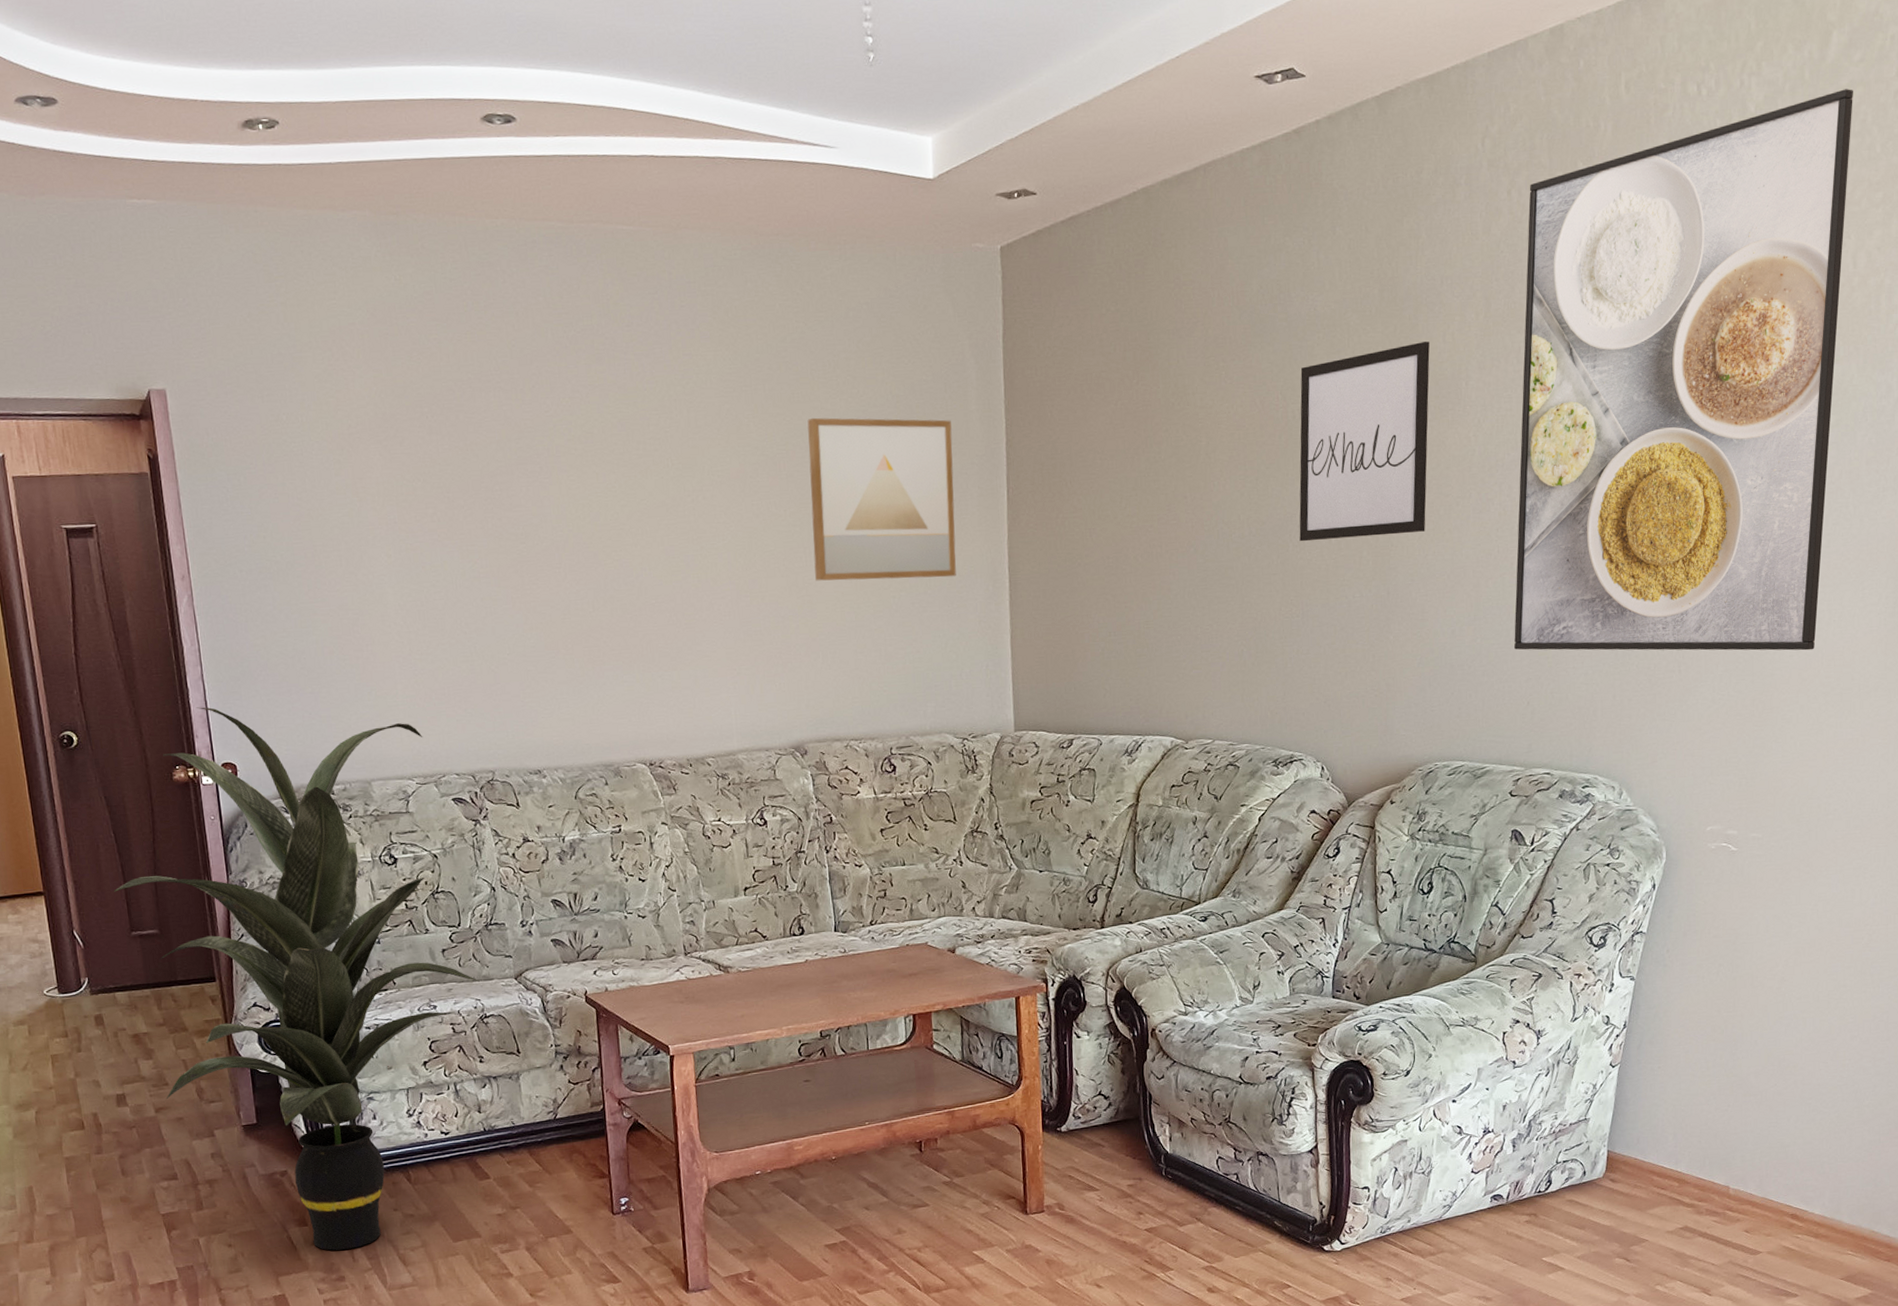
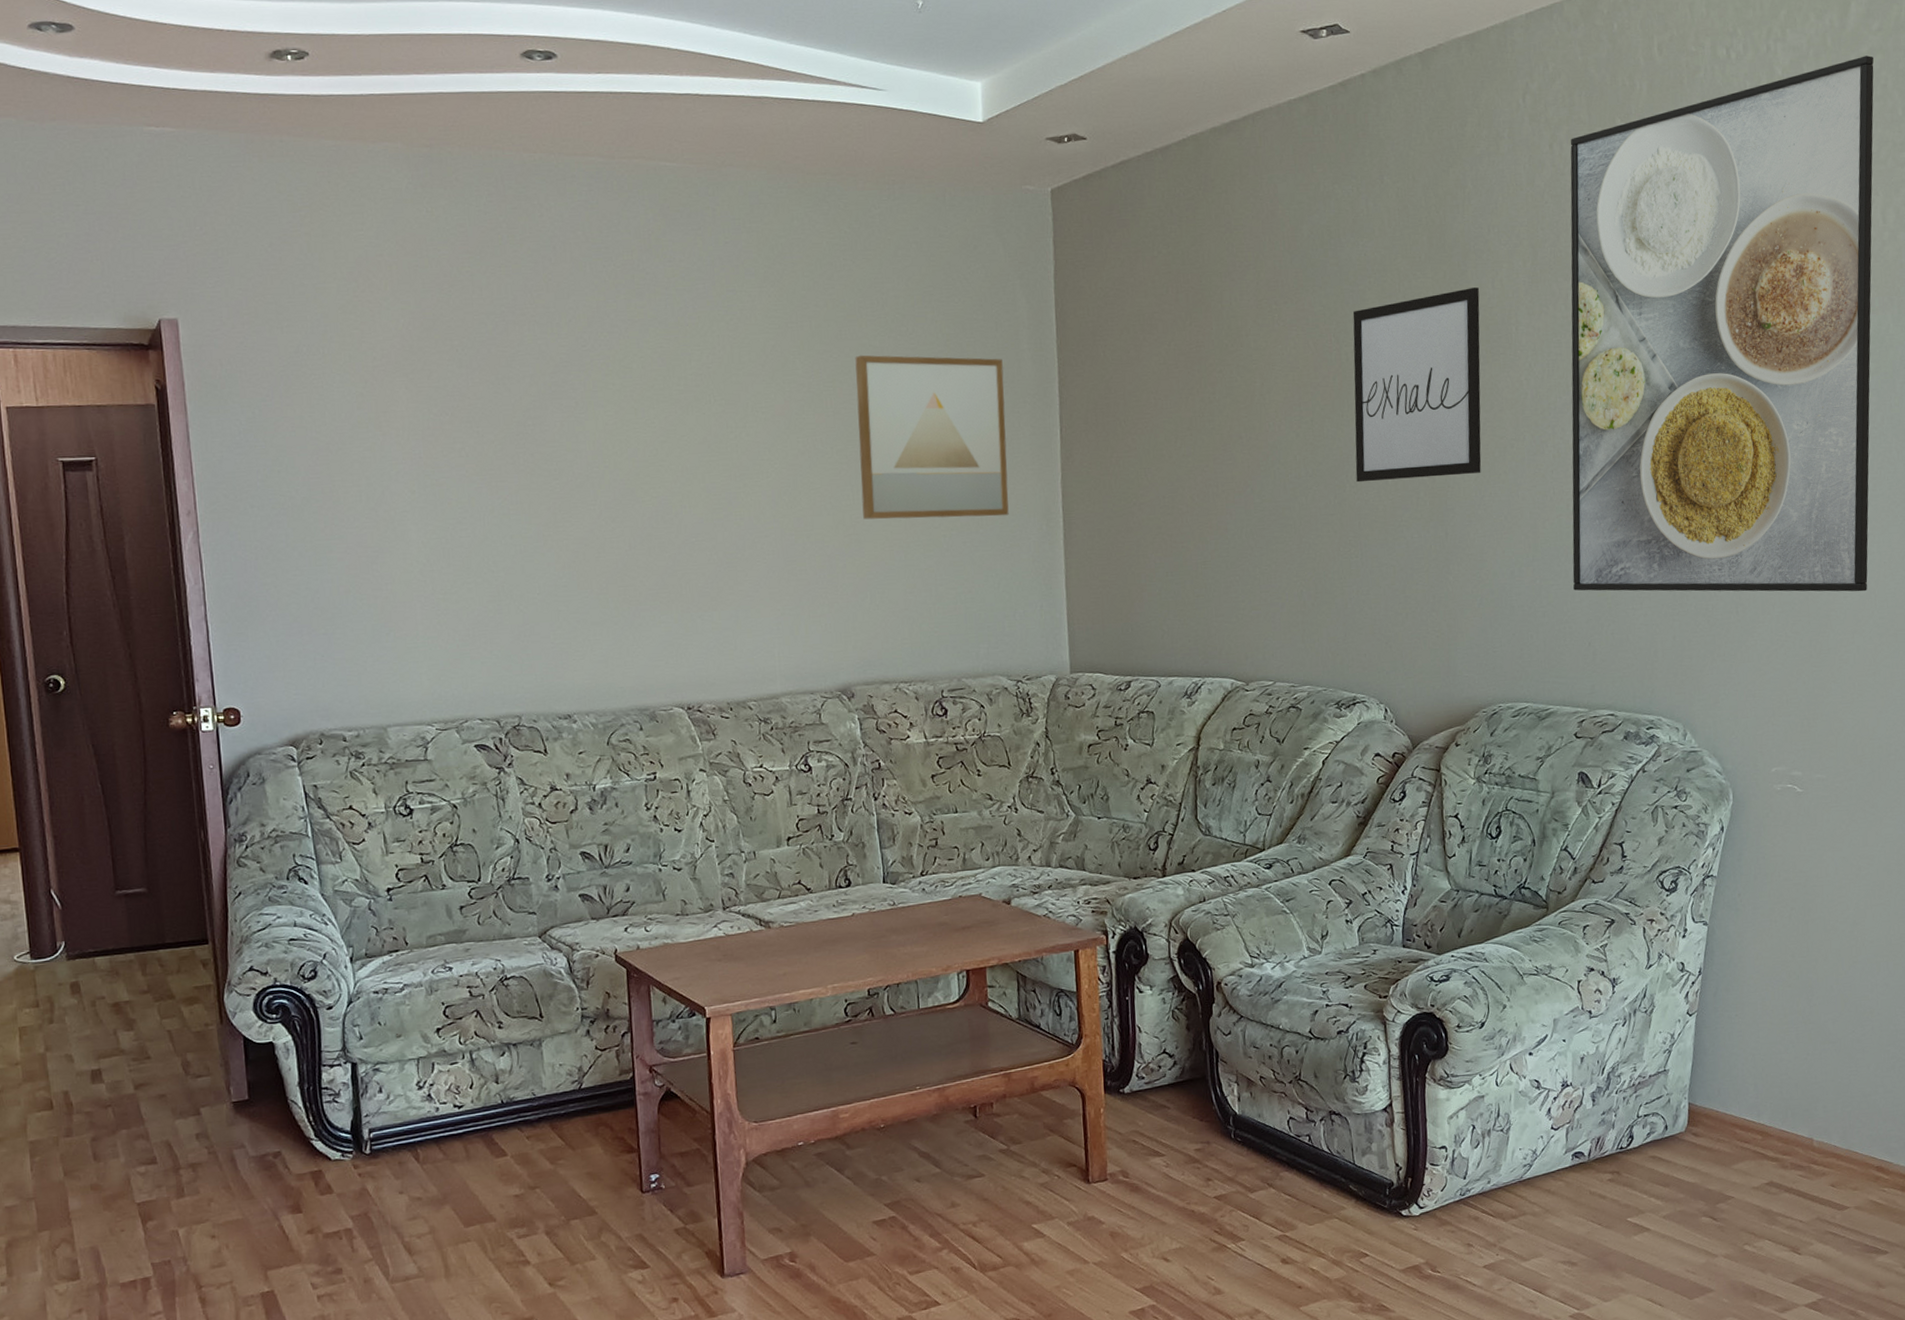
indoor plant: present [114,707,480,1251] -> none [98,649,500,1240]

